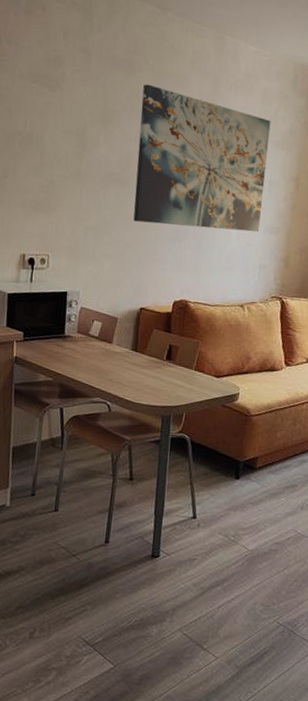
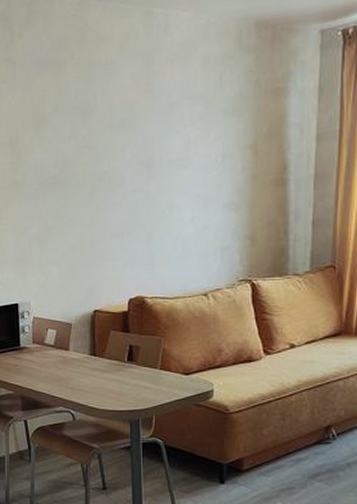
wall art: present [133,84,271,232] -> none [72,78,217,222]

